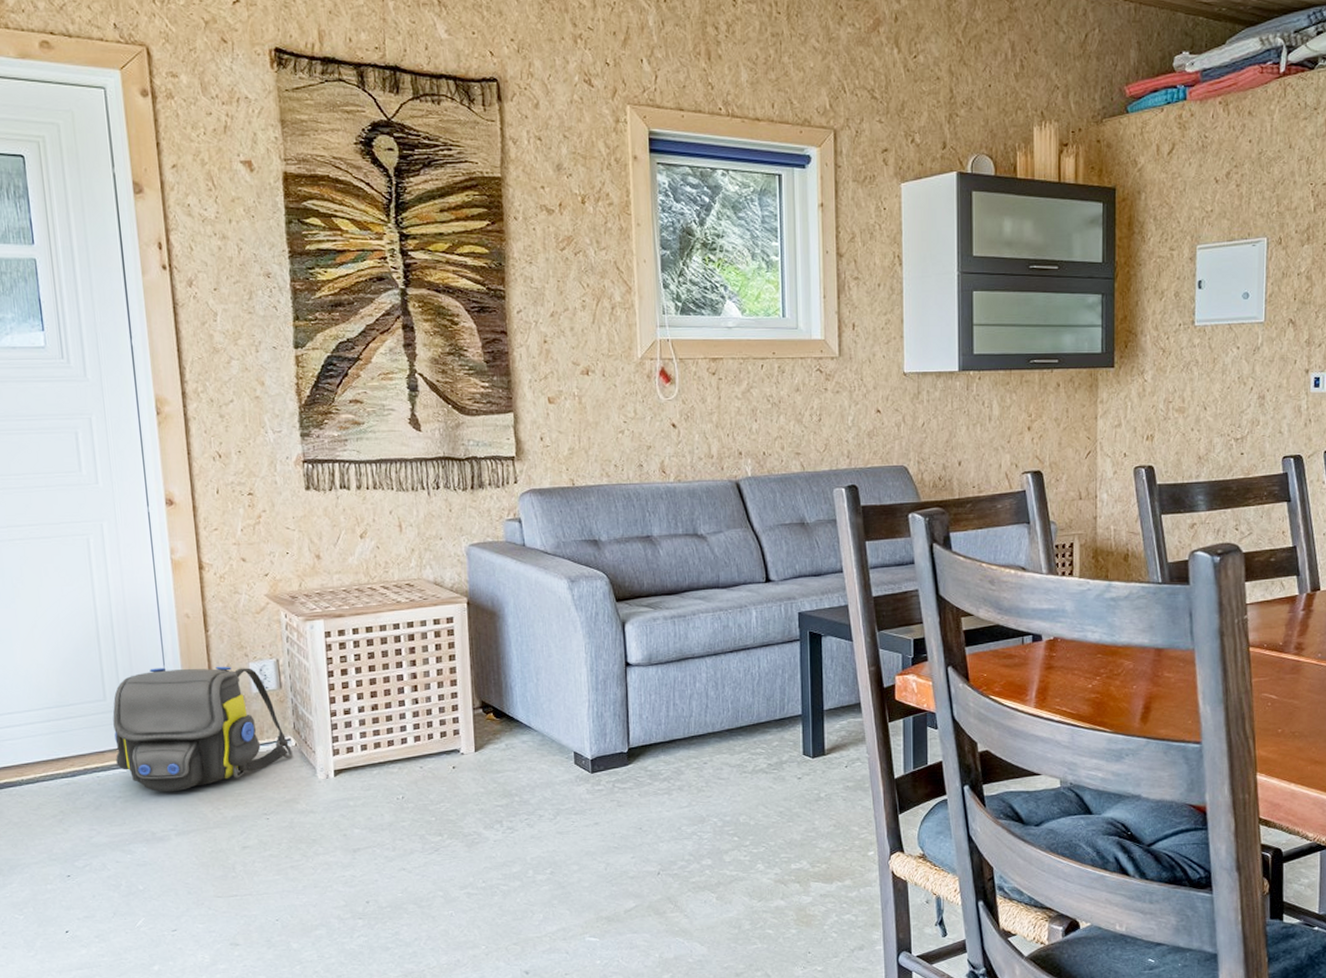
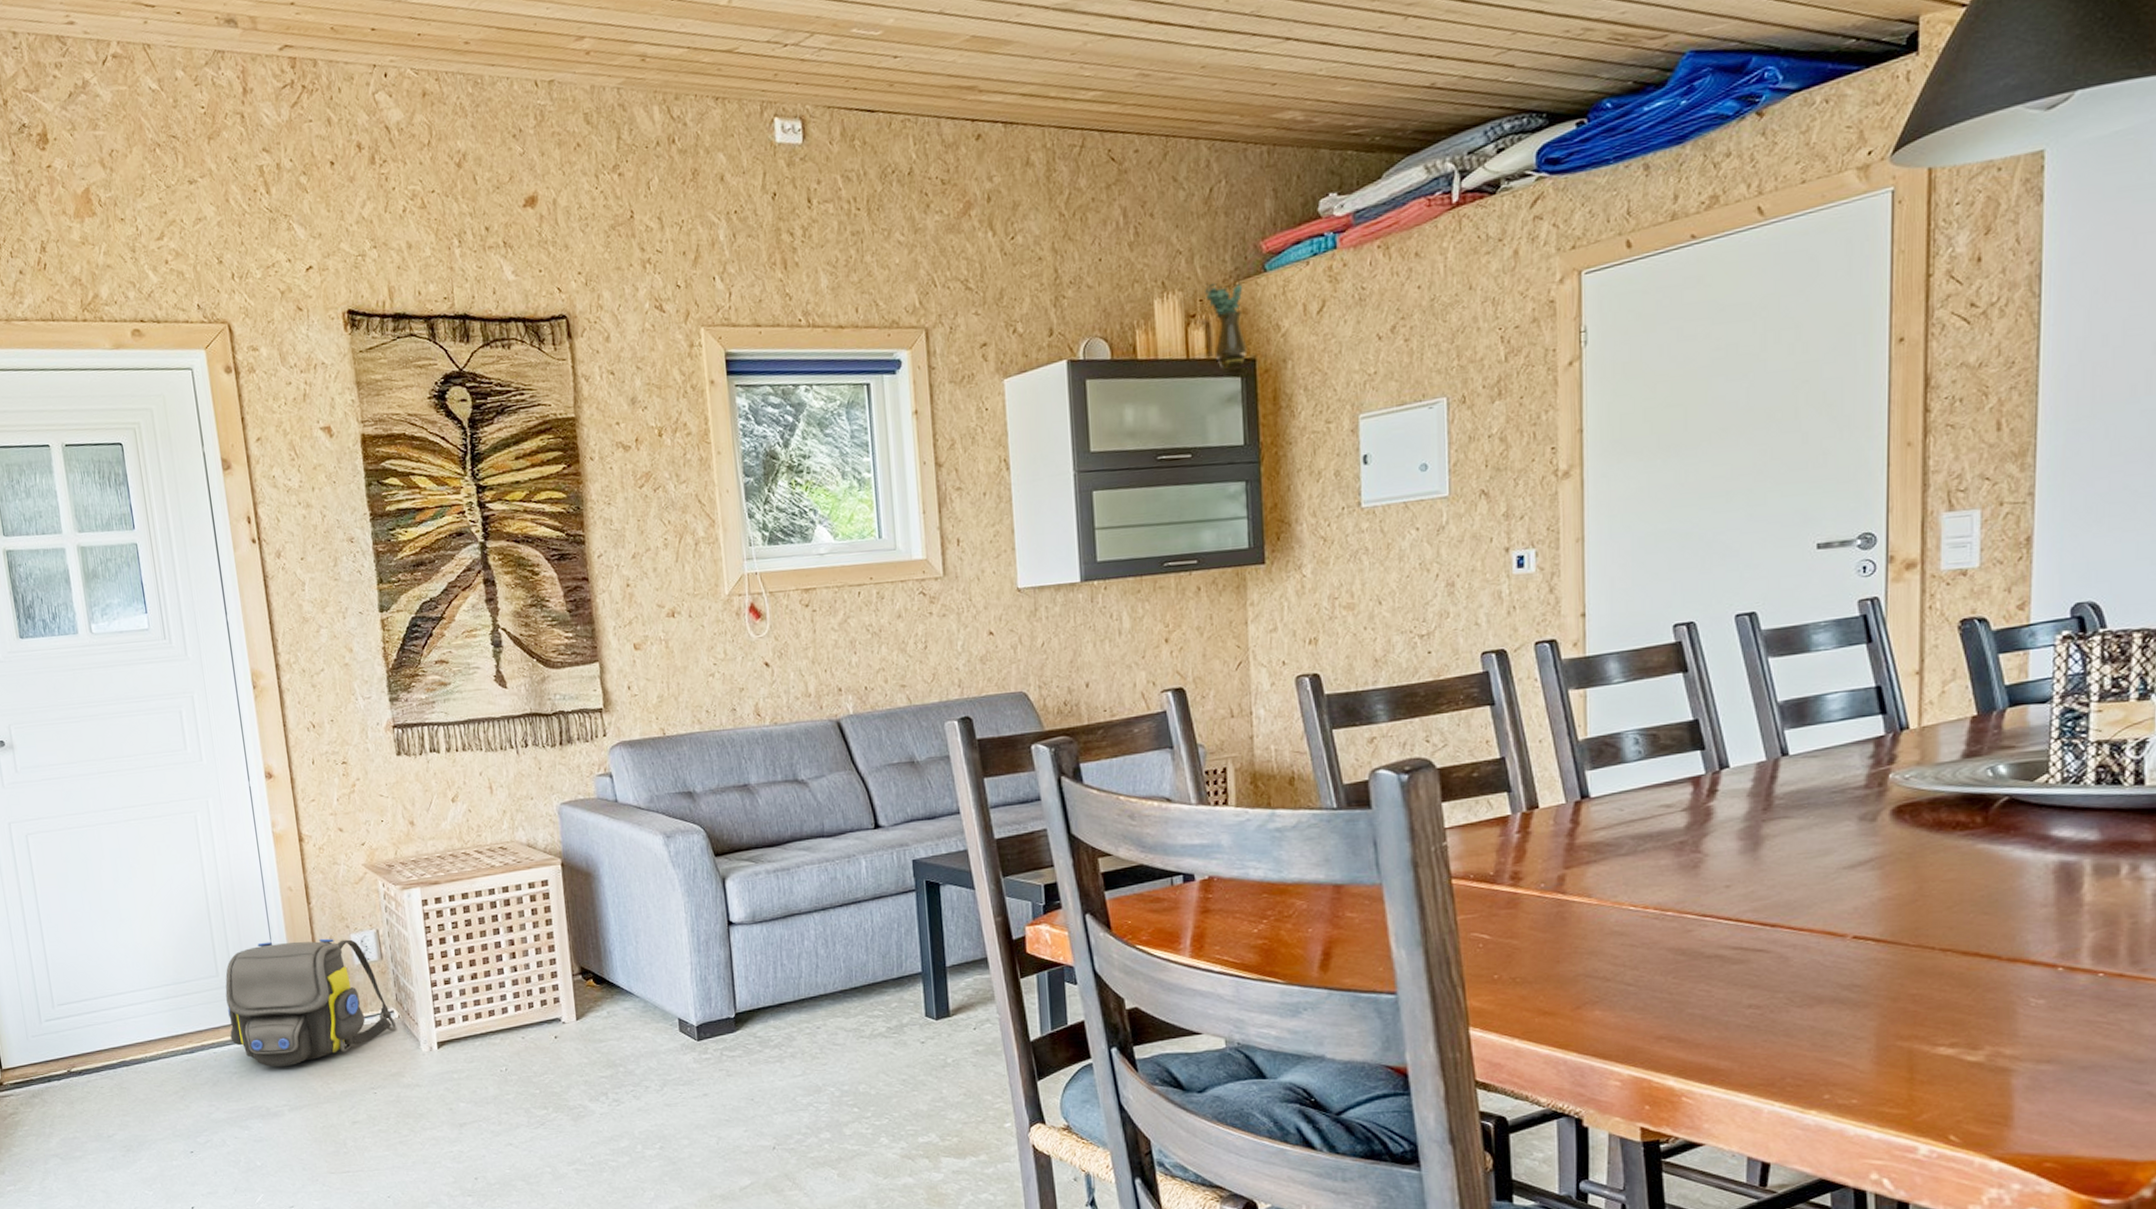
vase: none [1077,117,1109,195] -> present [1205,281,1248,370]

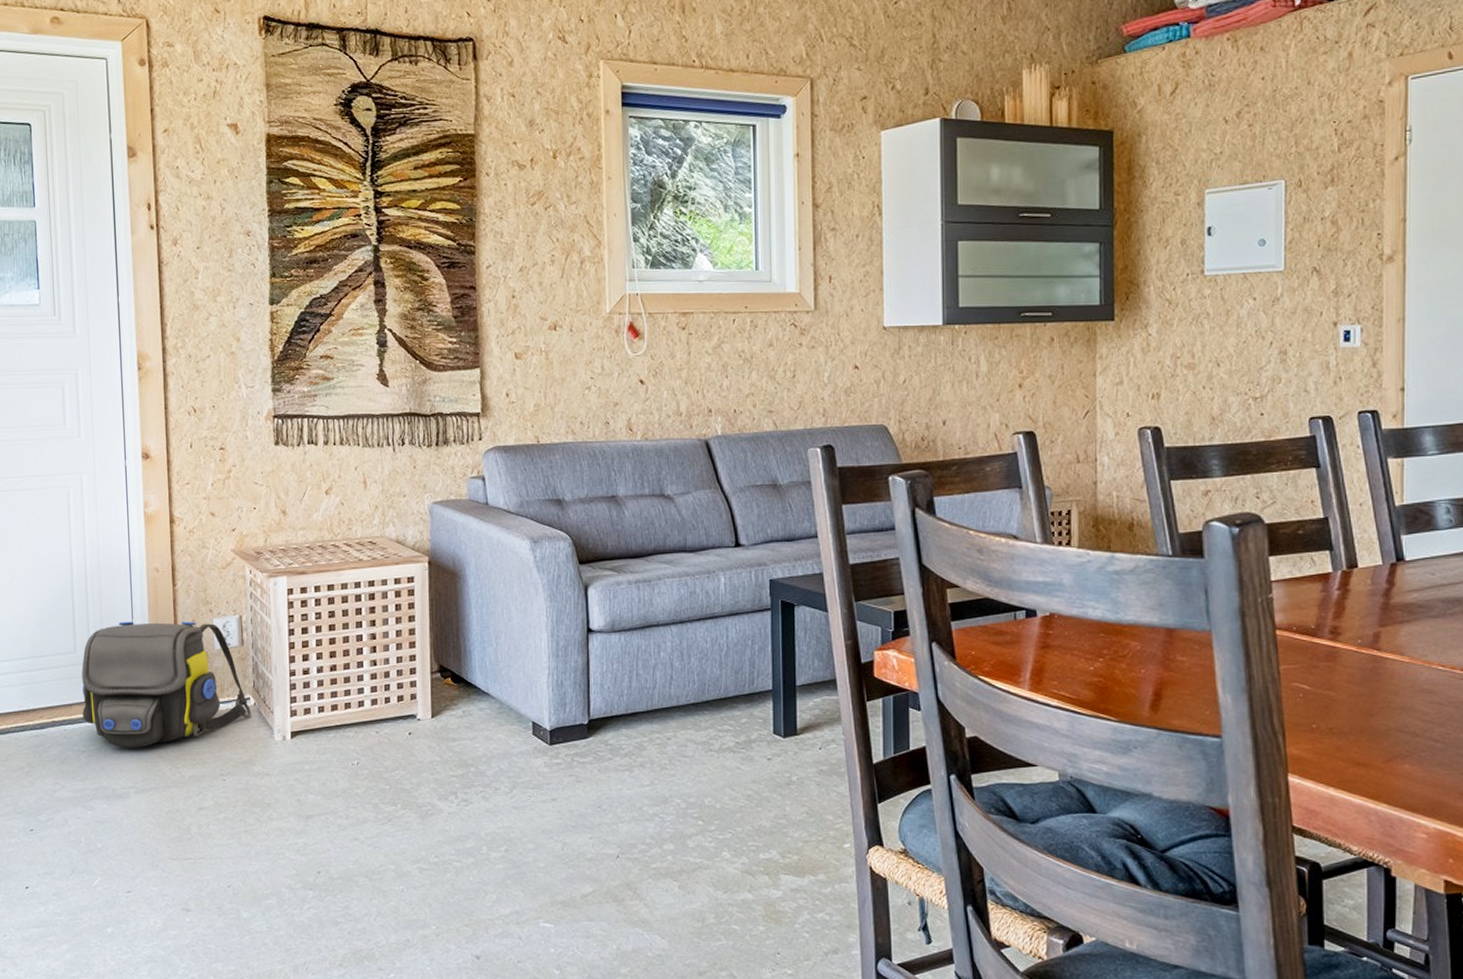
vase: present [1205,281,1248,370] -> none [1070,59,1106,139]

